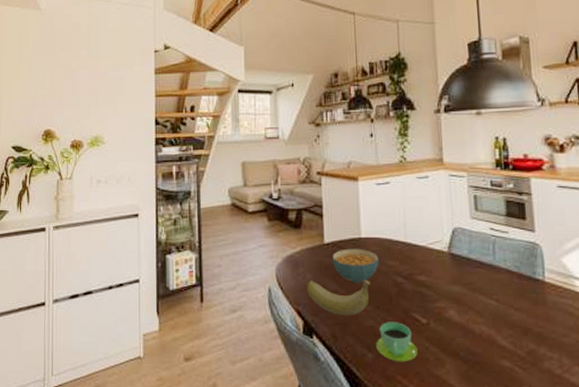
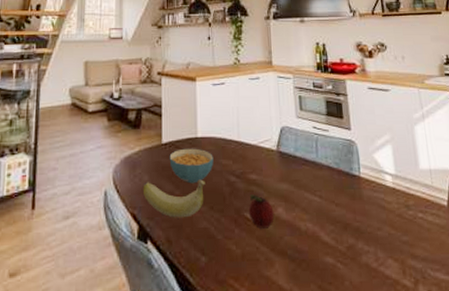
cup: present [376,322,418,363] -> none [209,222,249,265]
fruit: none [417,296,445,330] -> present [248,195,274,229]

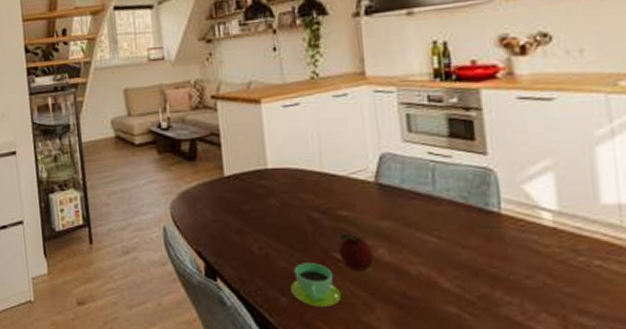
banana: present [142,179,205,218] -> none [205,216,281,257]
cereal bowl: present [169,148,214,184] -> none [234,181,290,220]
cup: none [209,222,249,265] -> present [290,263,341,308]

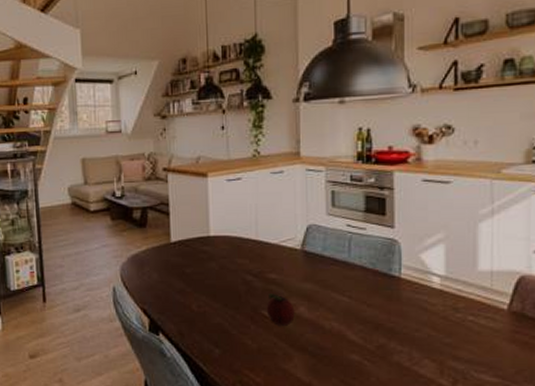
cup: present [290,263,341,308] -> none [223,319,266,357]

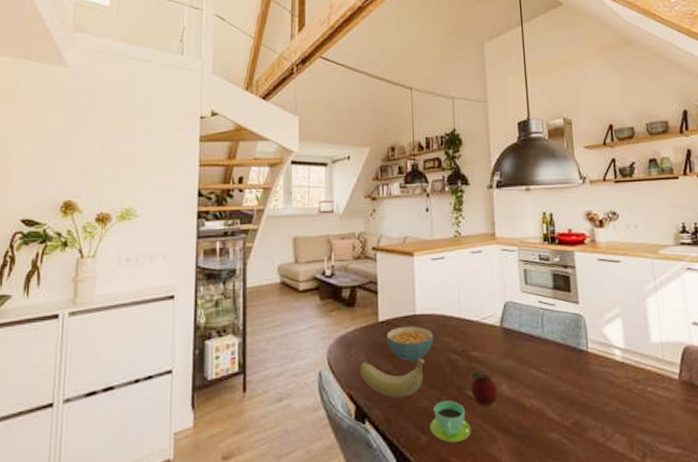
banana: none [152,278,219,314] -> present [359,358,425,398]
cereal bowl: none [179,247,228,282] -> present [386,326,433,363]
cup: none [223,319,266,357] -> present [430,401,471,443]

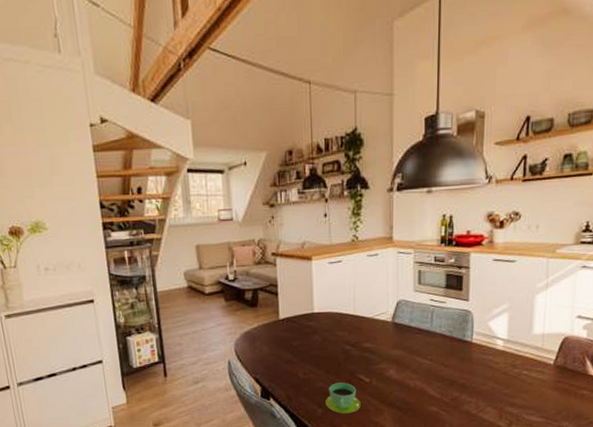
banana: present [359,358,425,398] -> none [263,349,322,381]
cereal bowl: present [386,326,433,363] -> none [287,322,330,353]
fruit: present [470,372,497,406] -> none [362,360,385,387]

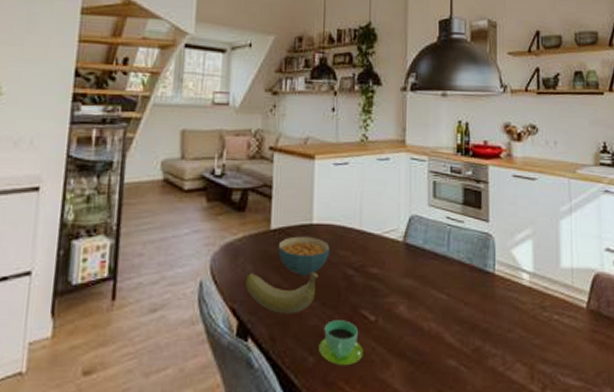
banana: none [263,349,322,381] -> present [245,272,318,314]
cereal bowl: none [287,322,330,353] -> present [278,236,330,276]

